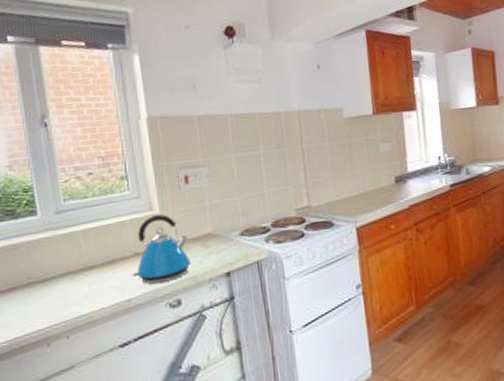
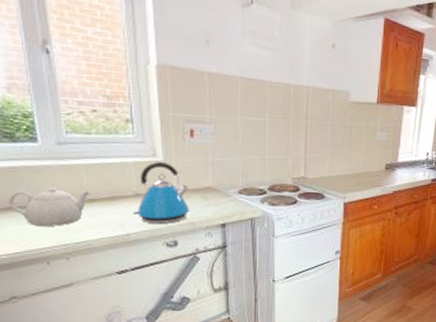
teapot: none [9,257,90,305] -> present [8,187,92,227]

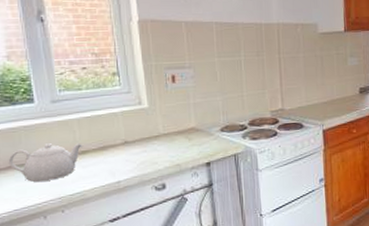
kettle: present [133,162,190,225] -> none [123,109,176,170]

